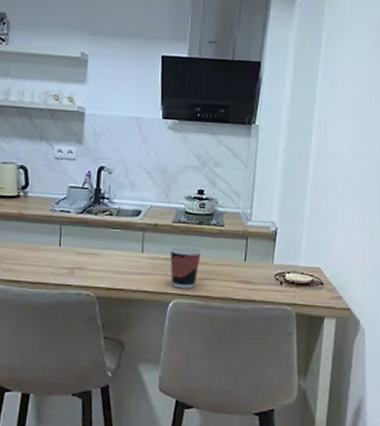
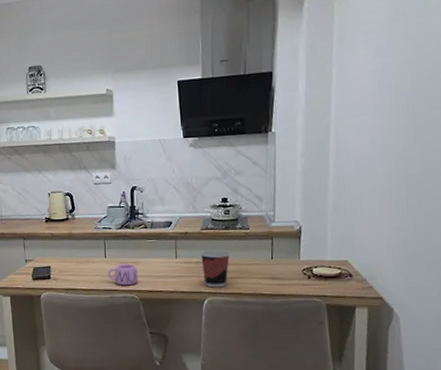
mug: none [60,254,97,280] -> present [107,263,139,285]

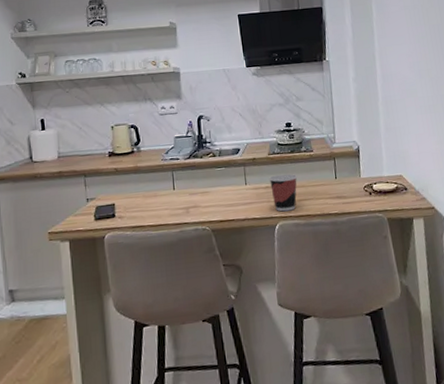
mug: present [107,263,139,285] -> none [176,194,209,217]

